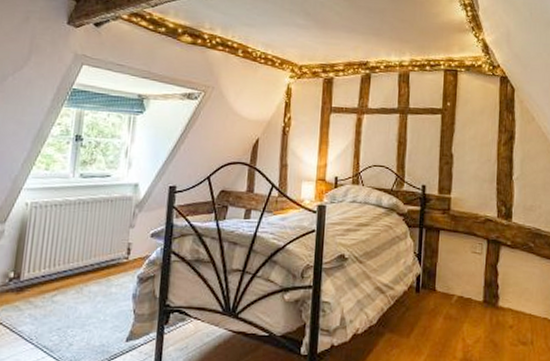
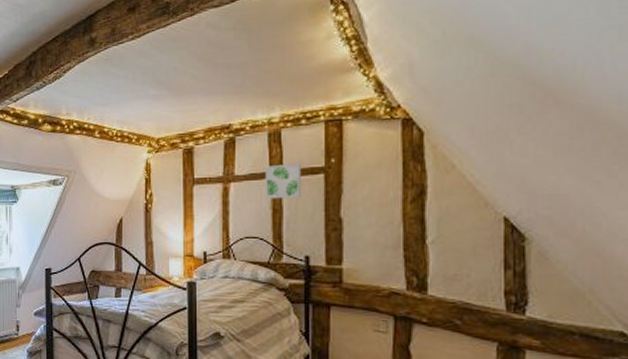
wall art: none [393,102,424,134] -> present [264,163,302,199]

